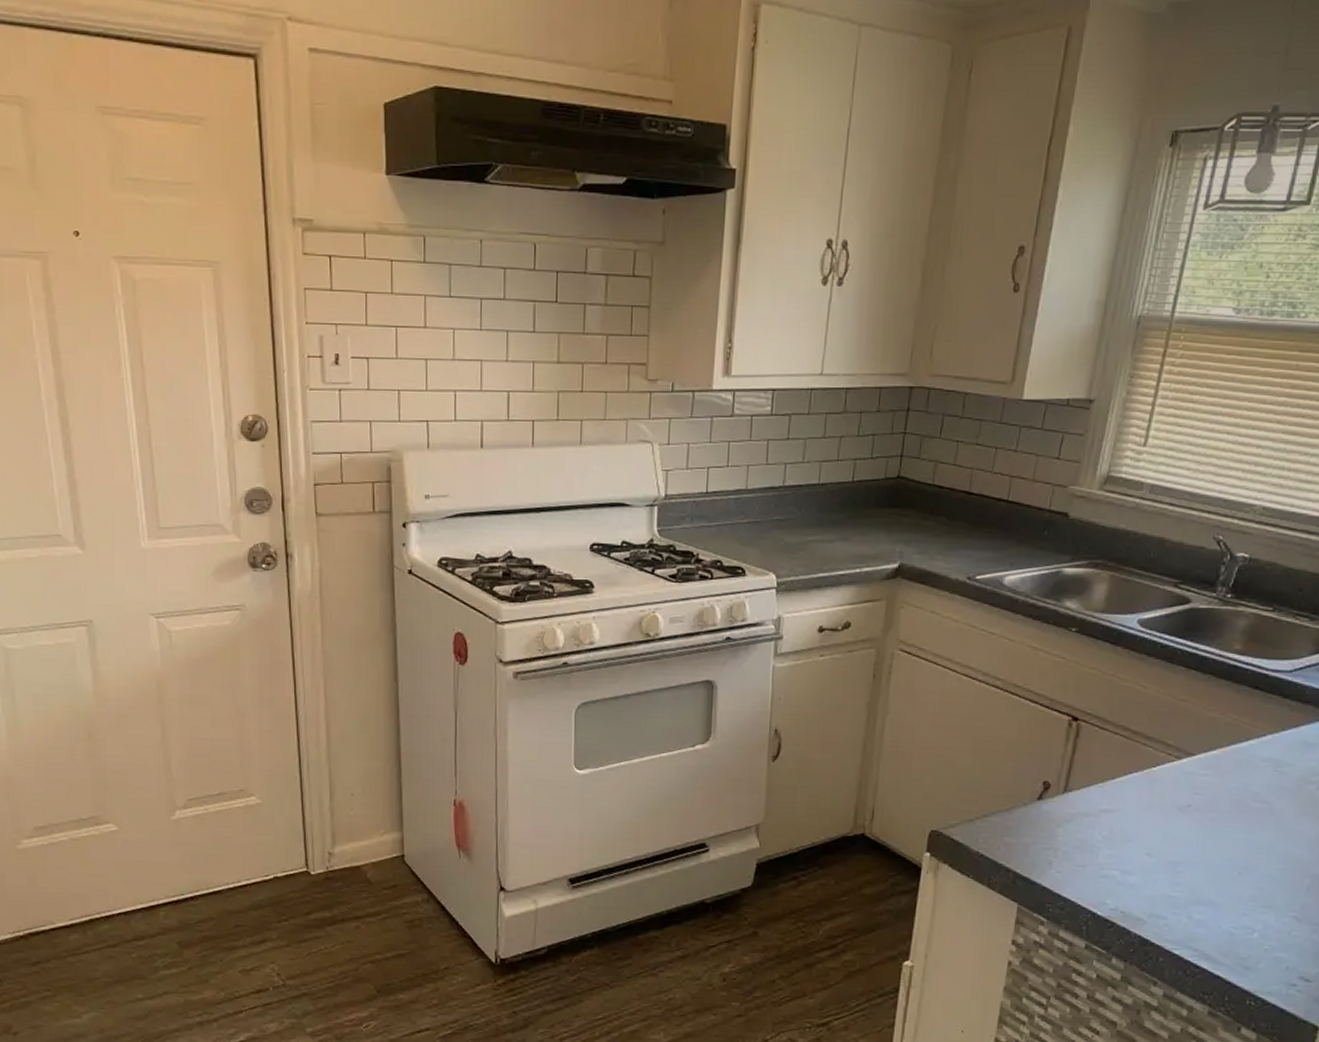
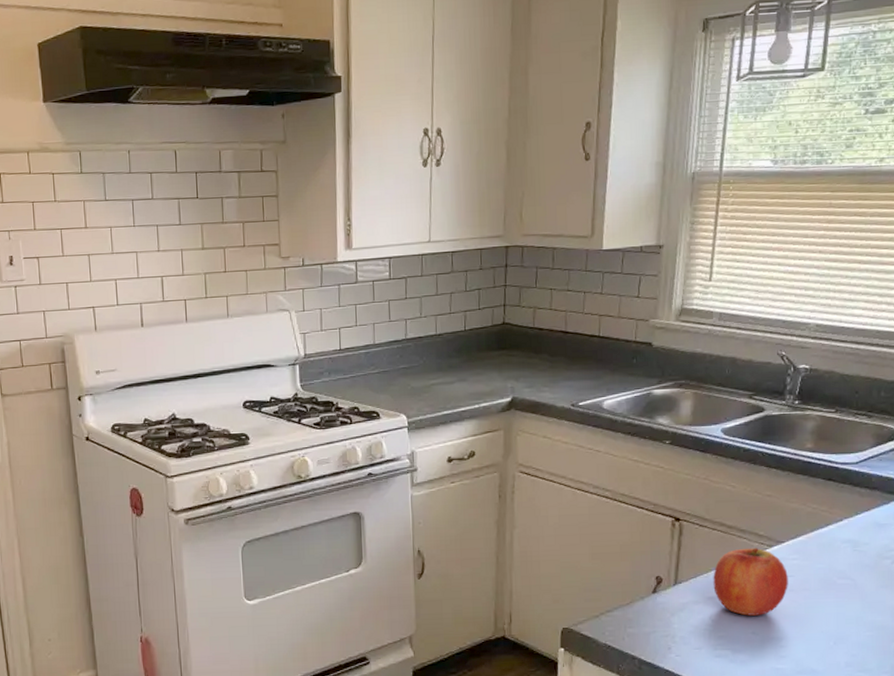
fruit: none [1108,757,1195,835] -> present [713,547,788,616]

